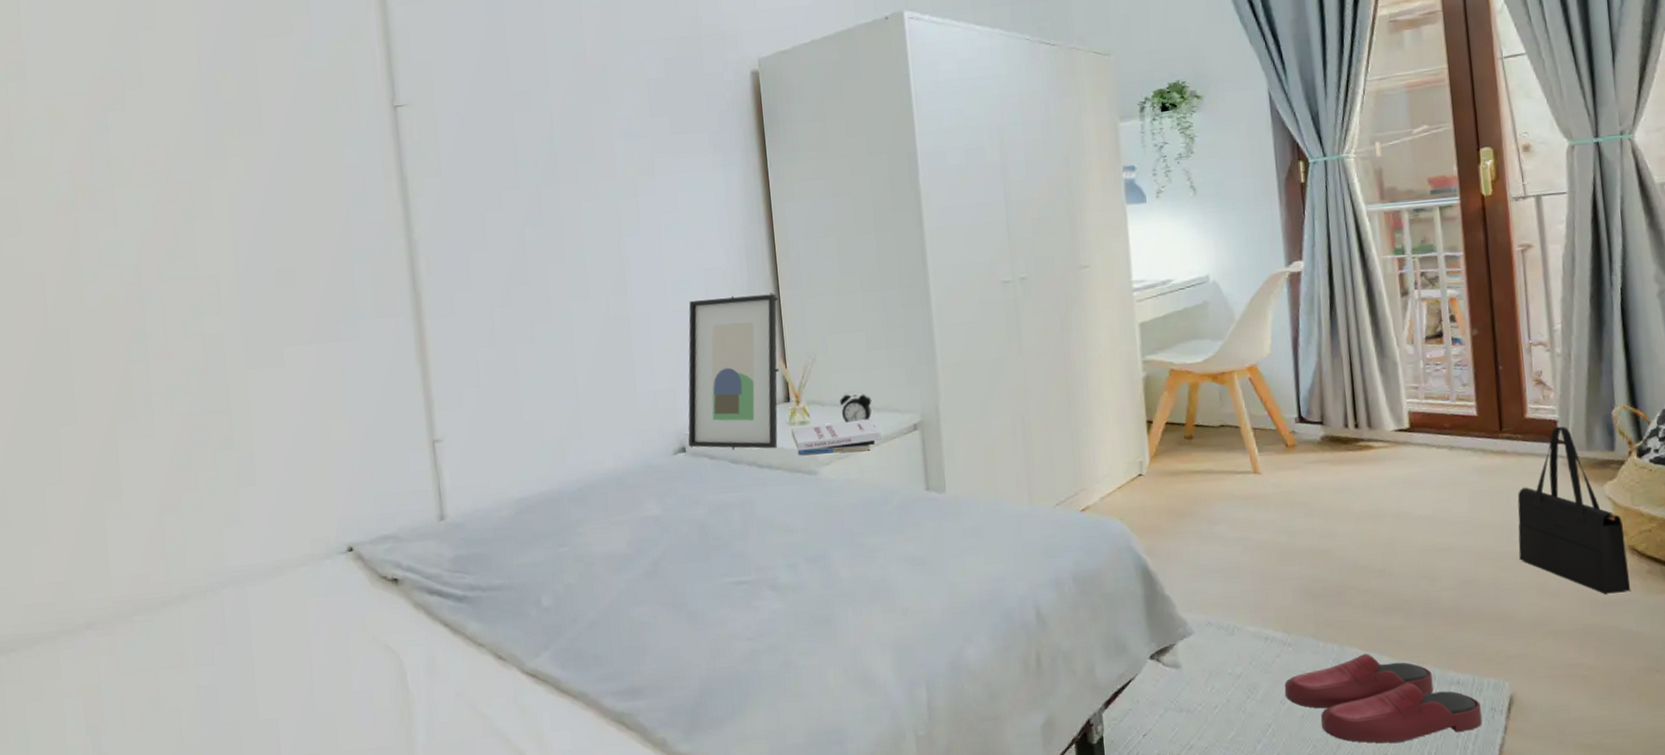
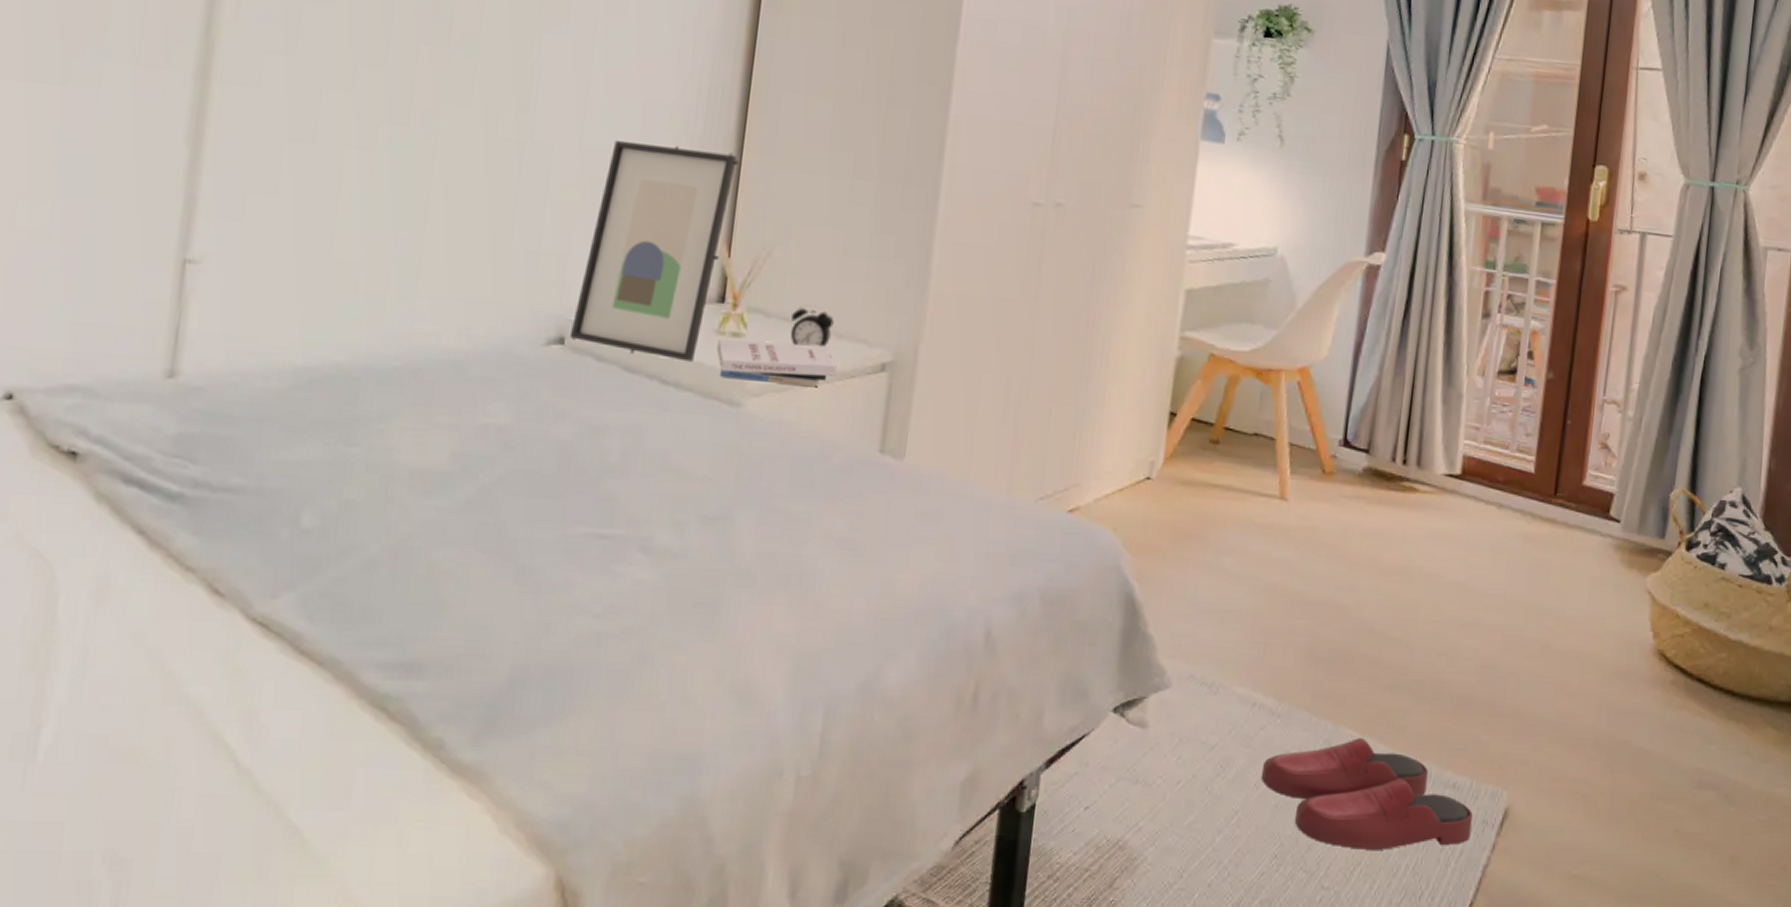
tote bag: present [1517,426,1631,594] -> none [1546,500,1657,703]

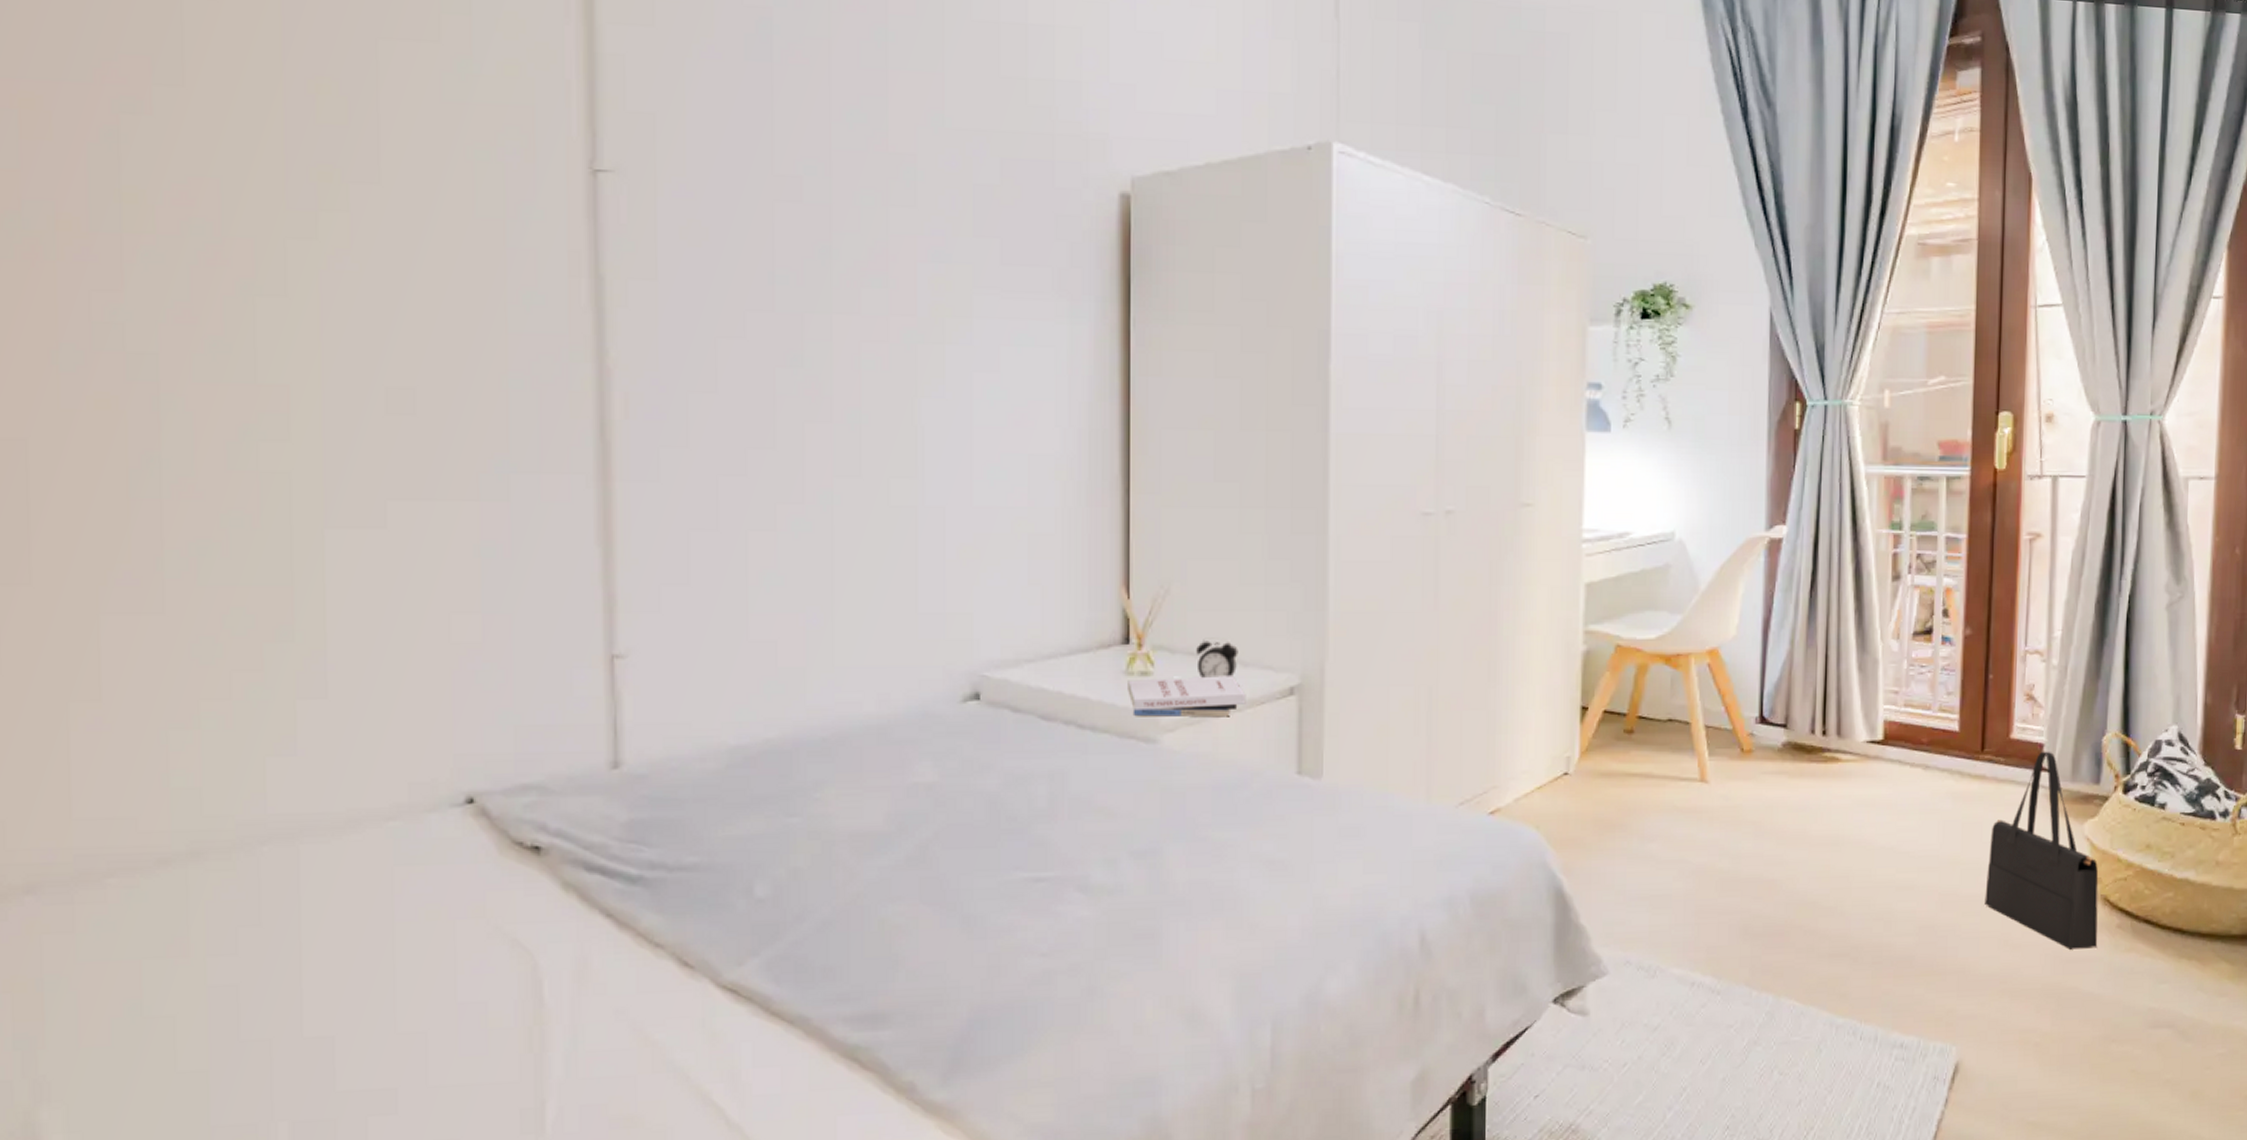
picture frame: present [569,139,740,362] -> none [984,494,1128,705]
slippers: present [1261,738,1473,850] -> none [1706,1007,1923,1115]
tote bag: none [1546,500,1657,703] -> present [1985,751,2099,950]

